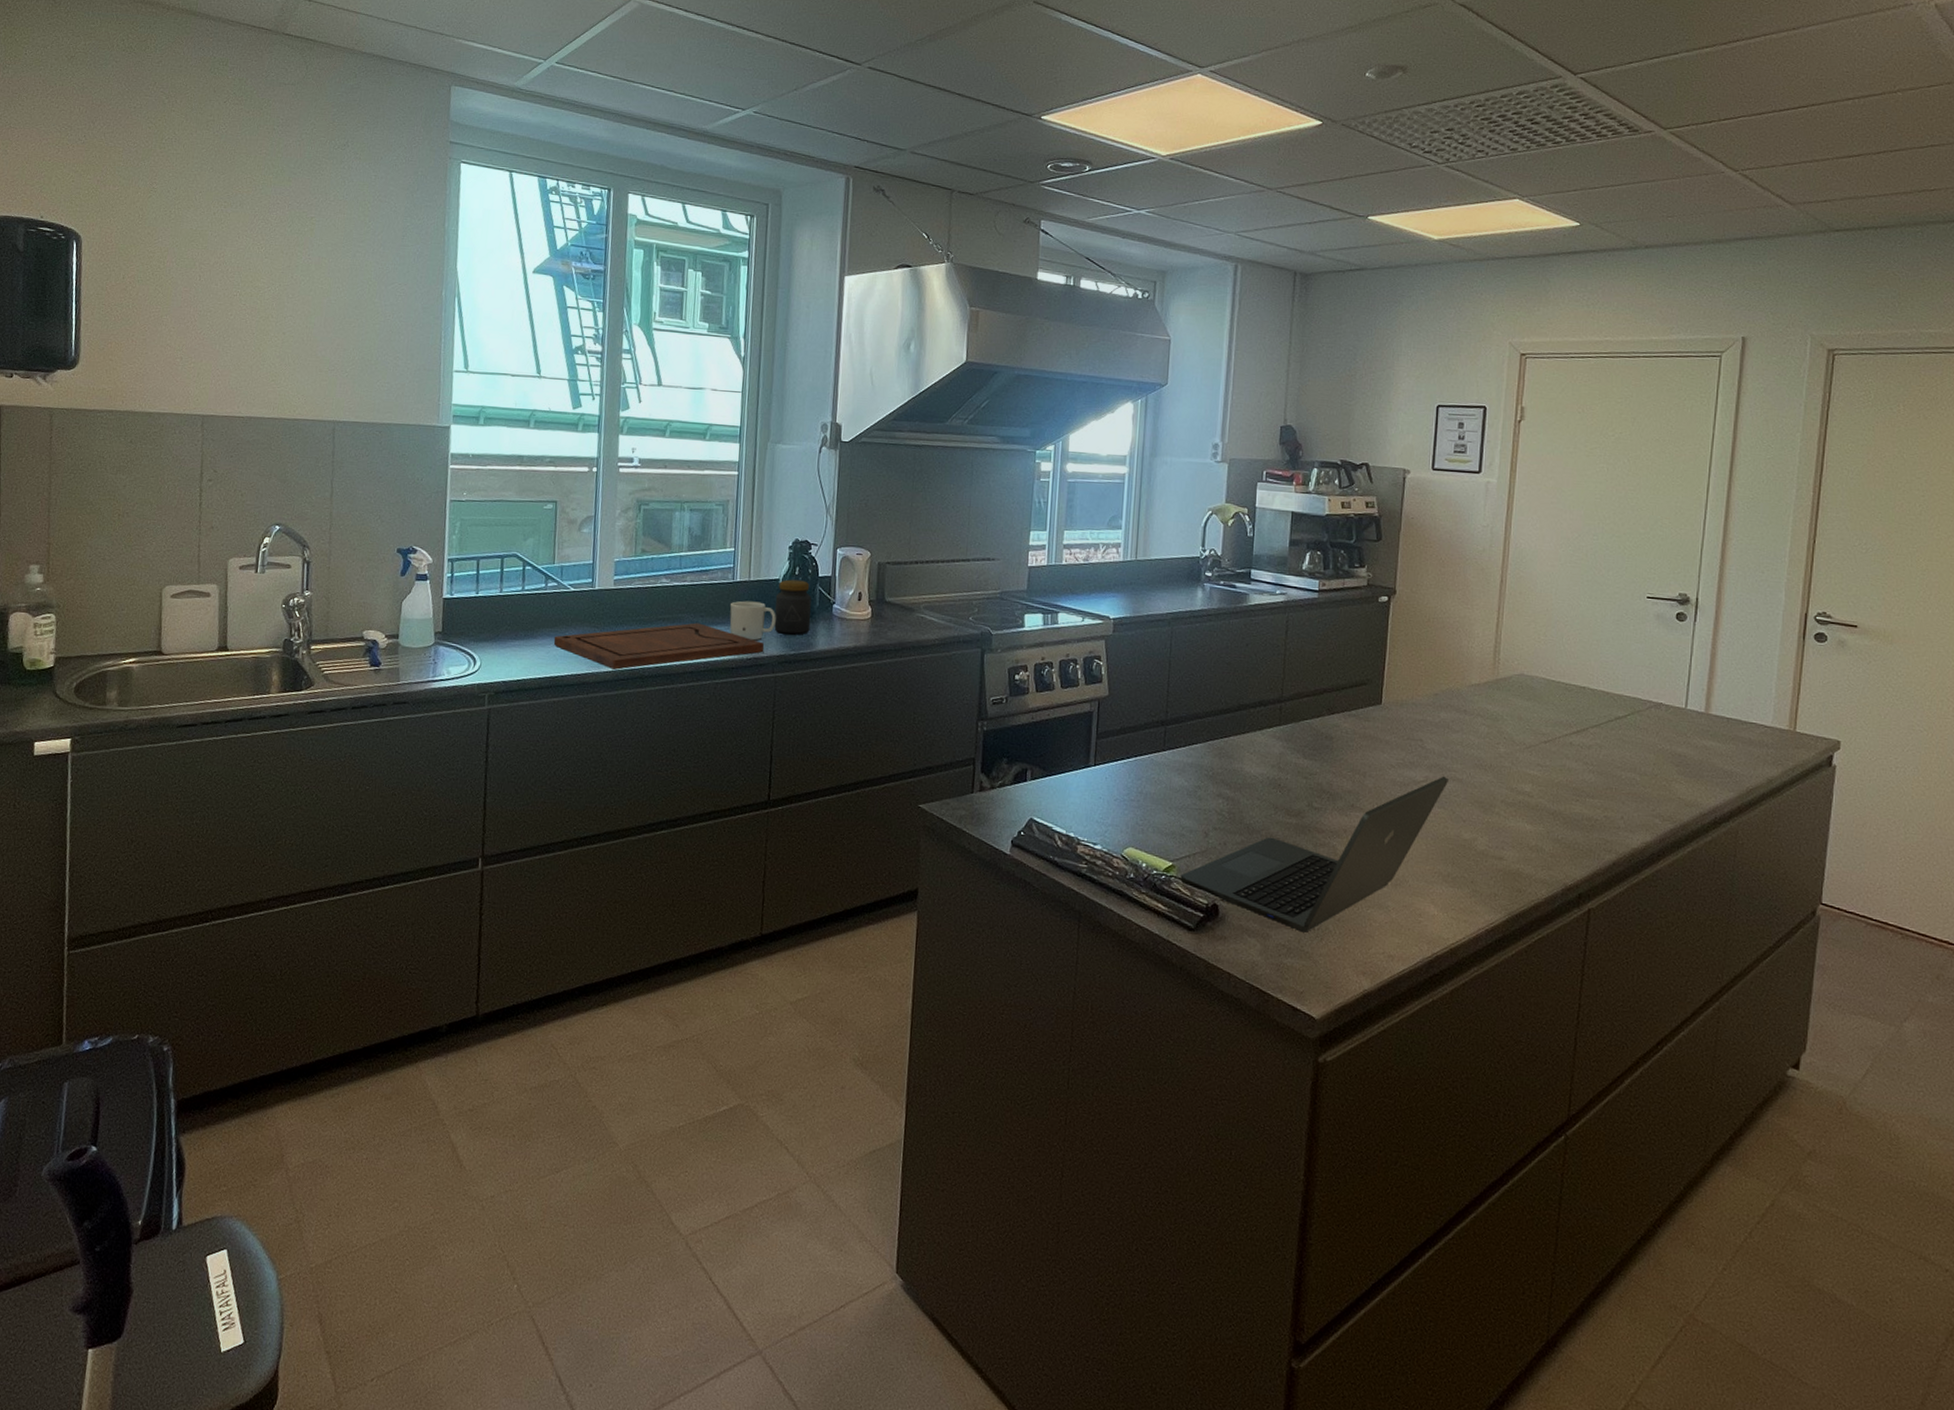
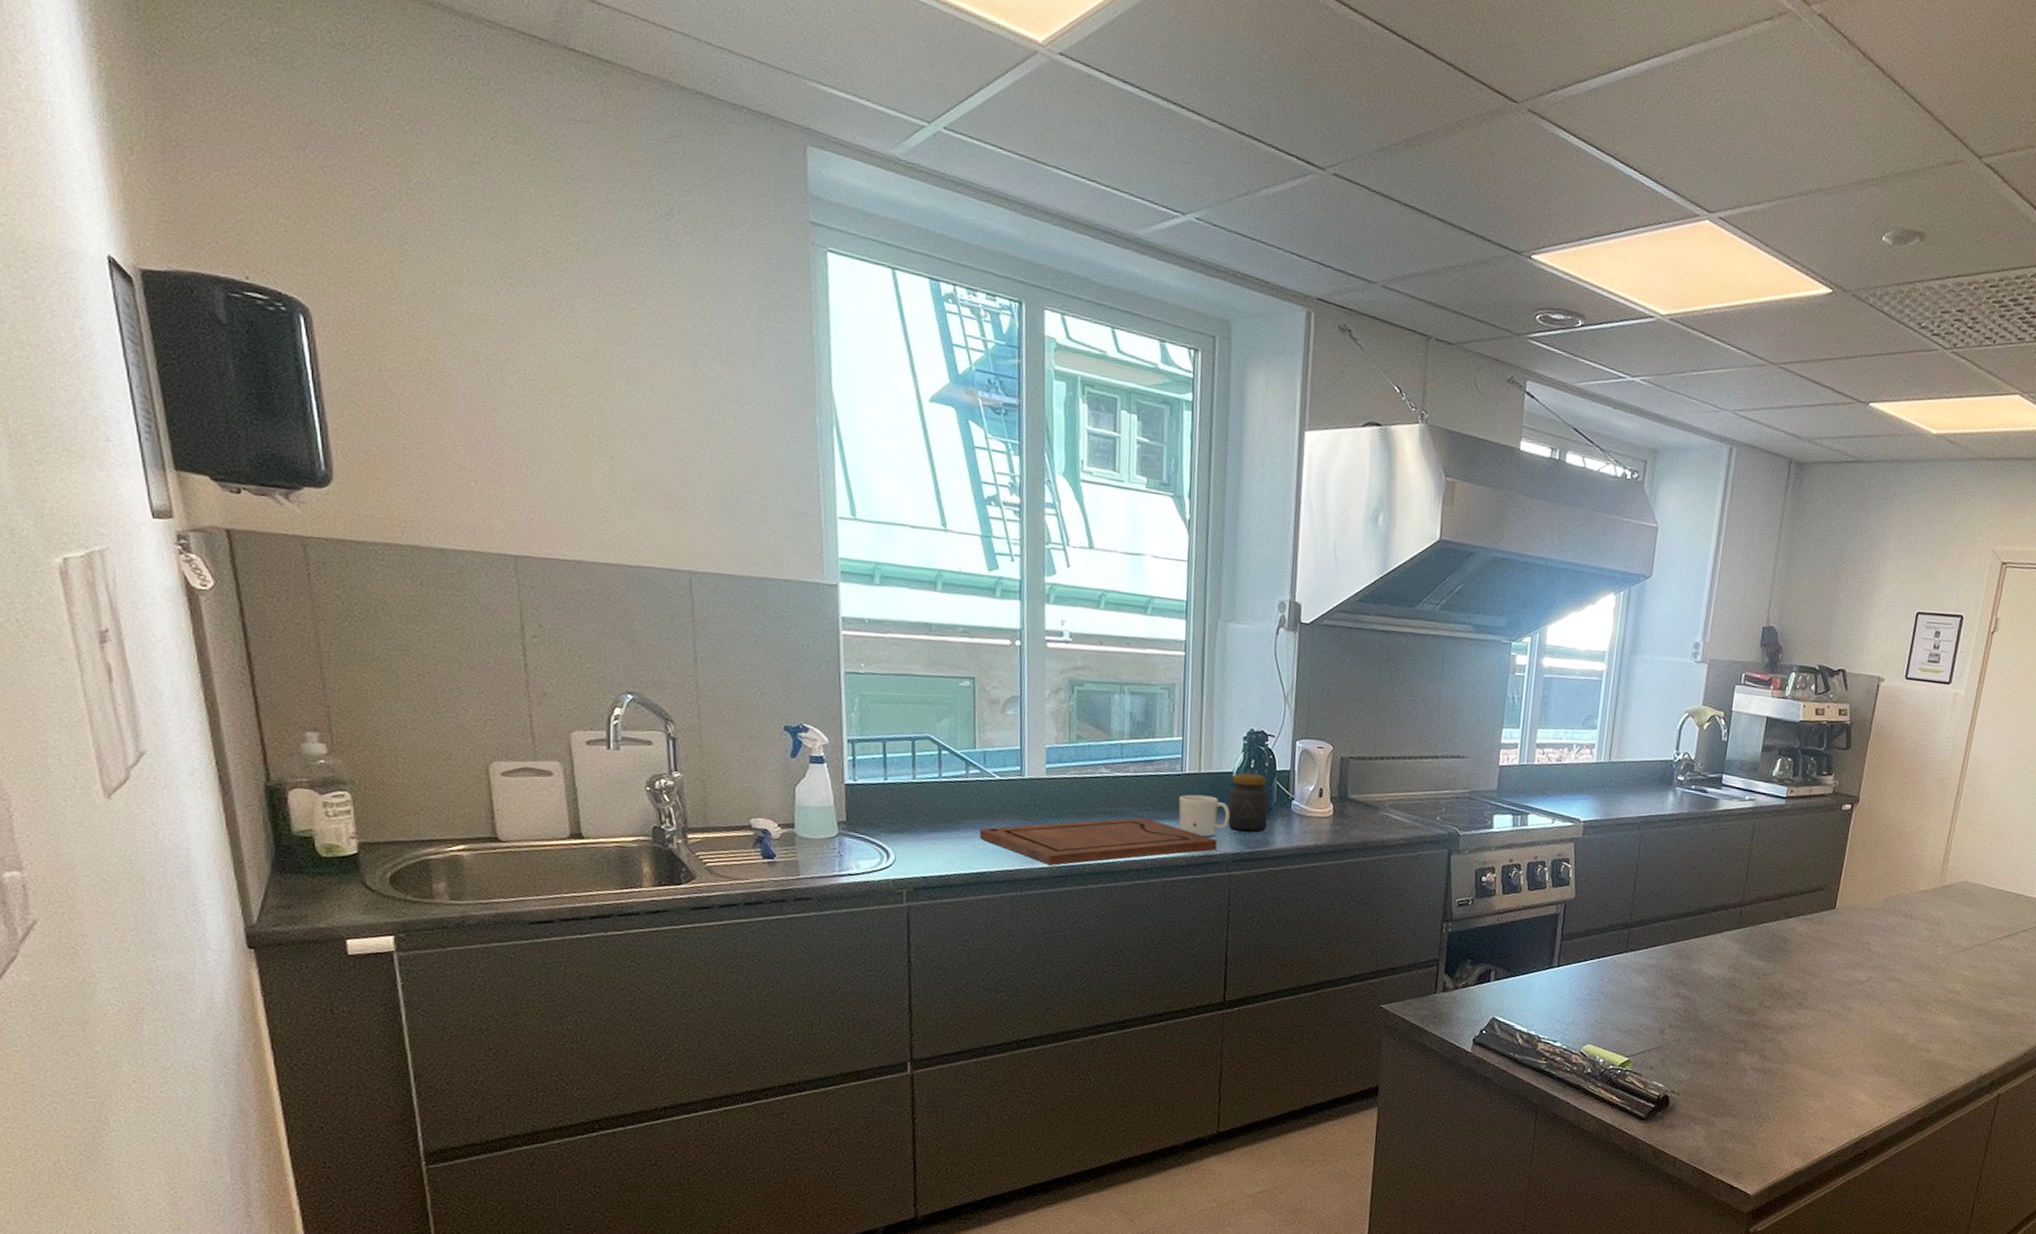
laptop: present [1180,776,1448,932] -> none [1635,976,1889,1119]

